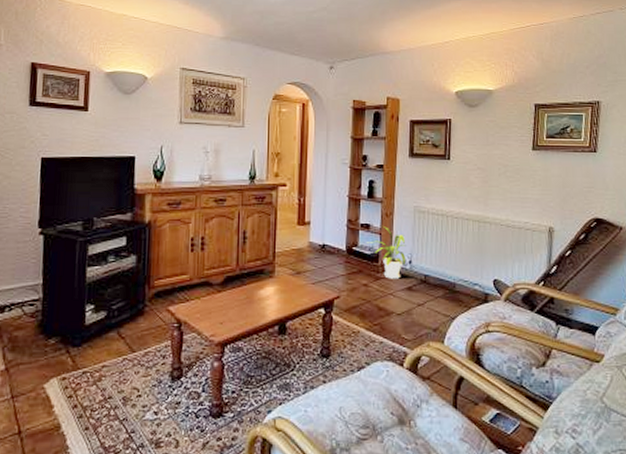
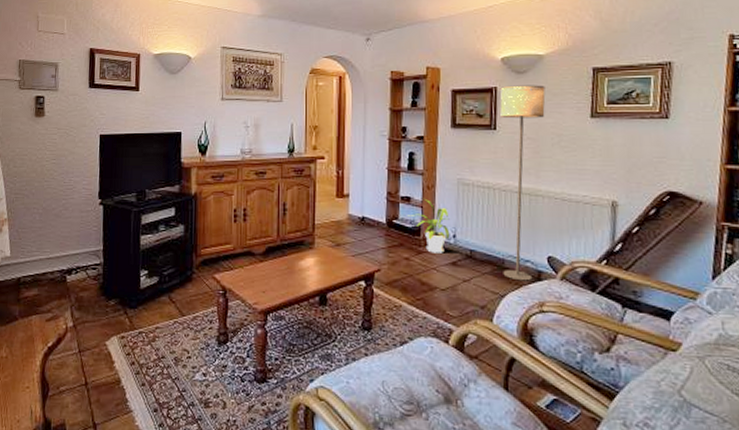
floor lamp: none [454,118,494,303] -> present [500,85,546,281]

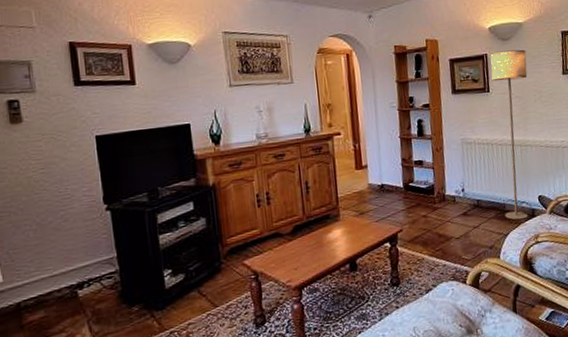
house plant: present [407,199,450,253] -> none [421,161,460,208]

